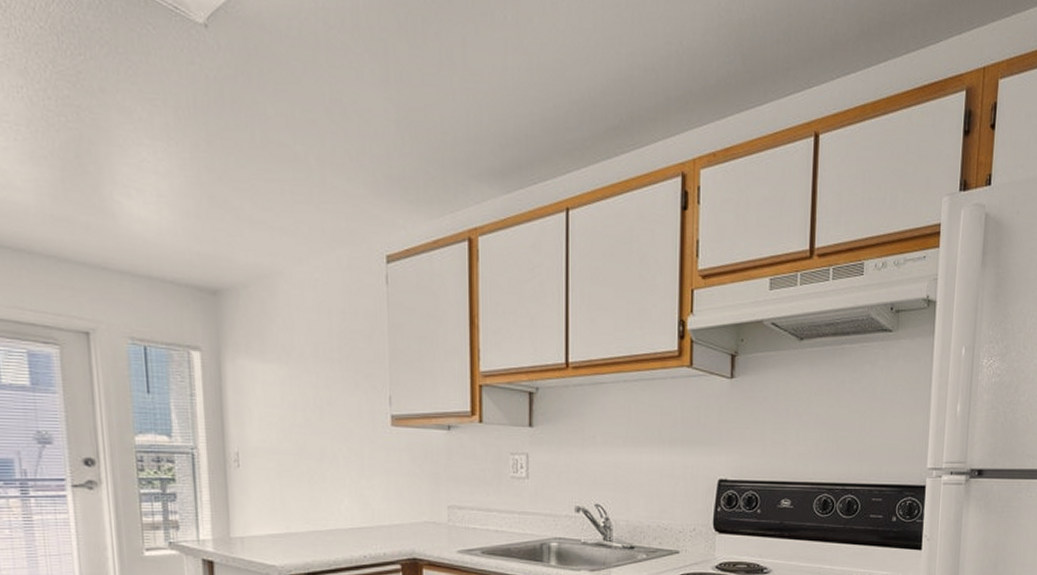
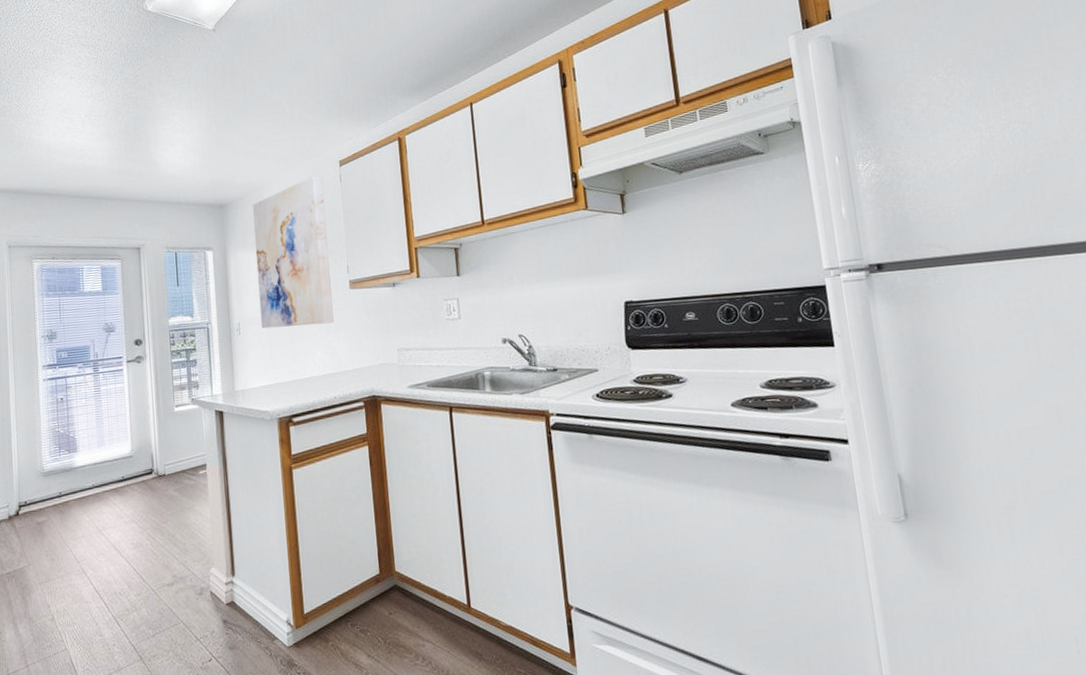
wall art: none [259,269,368,466] -> present [252,175,334,329]

